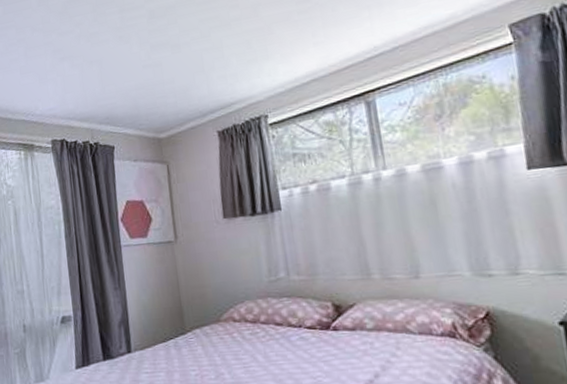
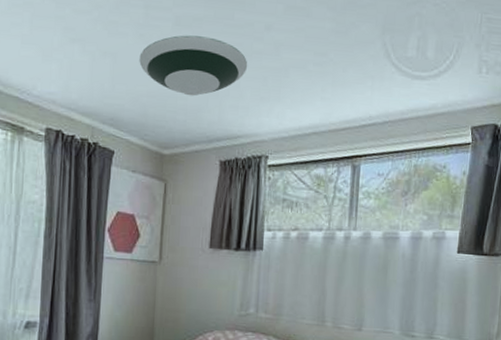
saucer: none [122,19,229,79] -> present [139,35,248,97]

